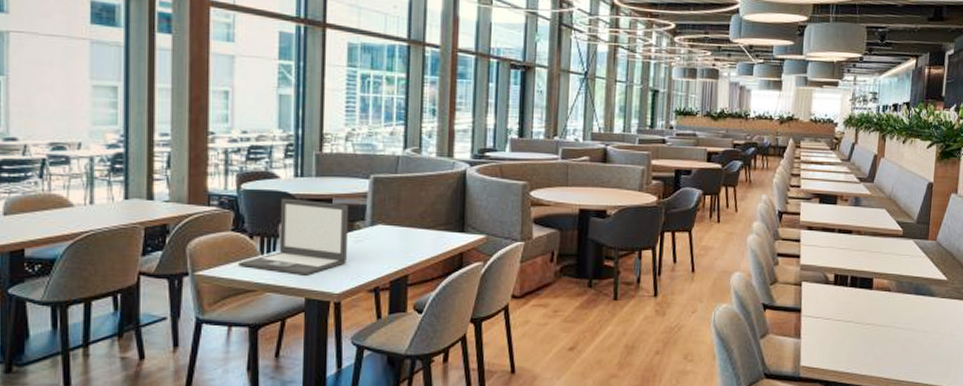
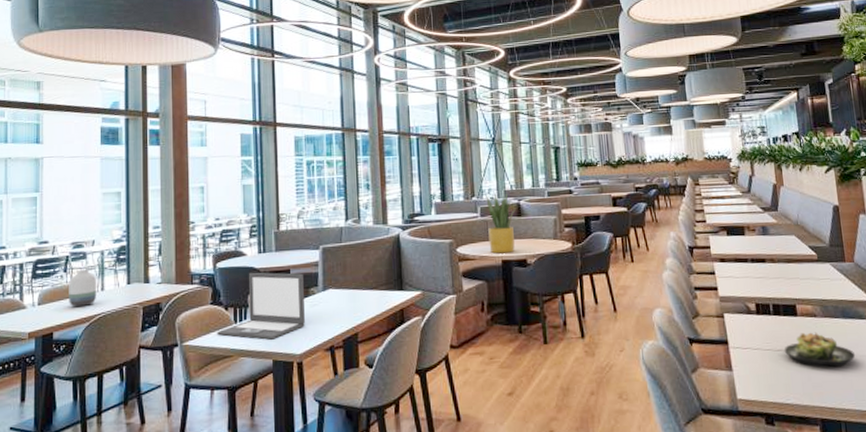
vase: none [46,178,84,222] -> present [69,270,97,307]
planter: none [567,134,601,202] -> present [486,192,516,254]
salad: none [853,306,920,341] -> present [784,332,856,368]

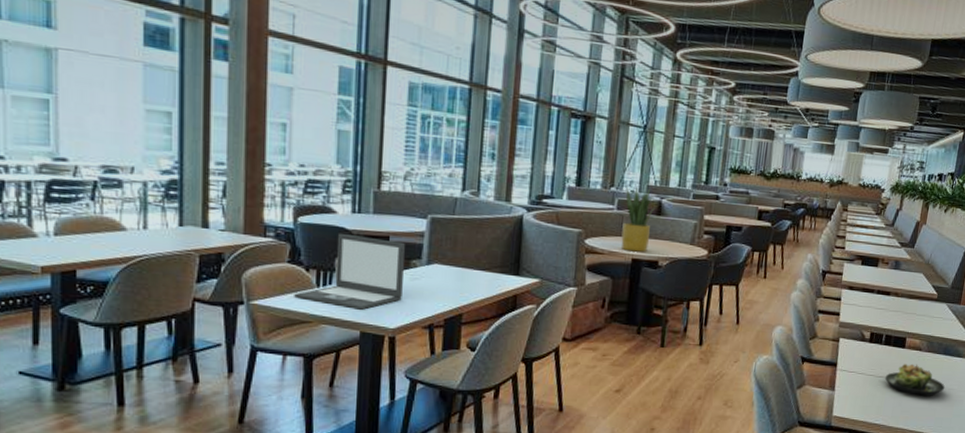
vase: present [69,270,97,307] -> none [98,201,138,245]

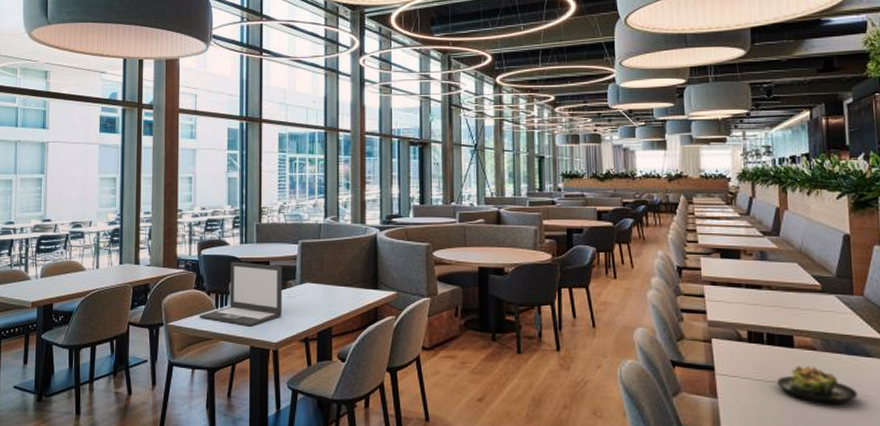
planter: present [621,186,656,252] -> none [465,199,495,260]

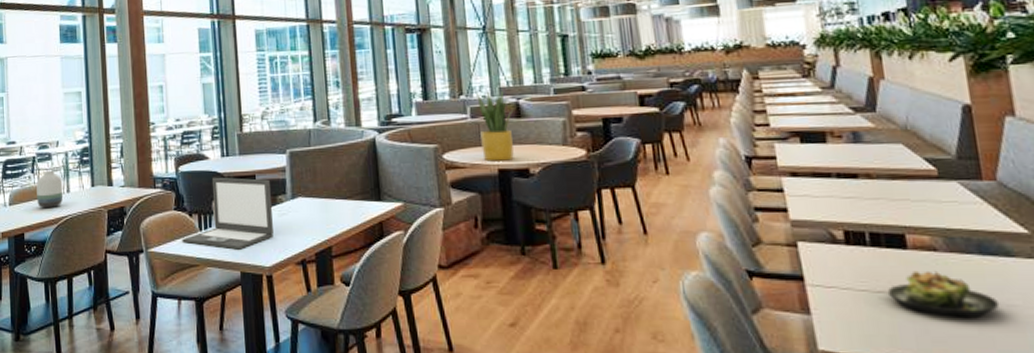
vase: none [67,248,93,282] -> present [36,171,63,209]
planter: none [465,199,495,260] -> present [476,89,514,162]

